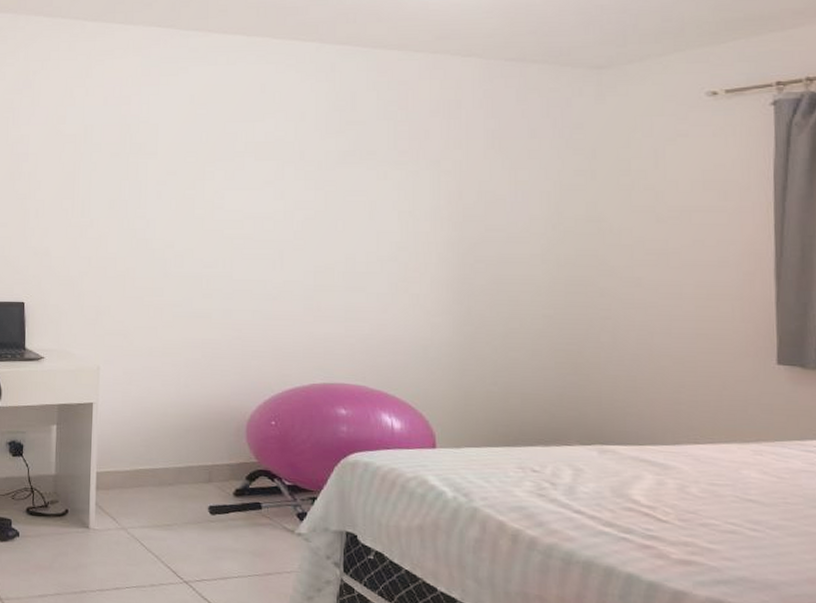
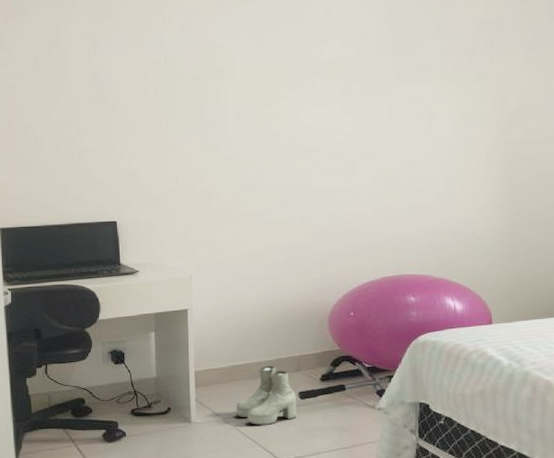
boots: none [138,473,205,540] -> present [235,366,297,425]

